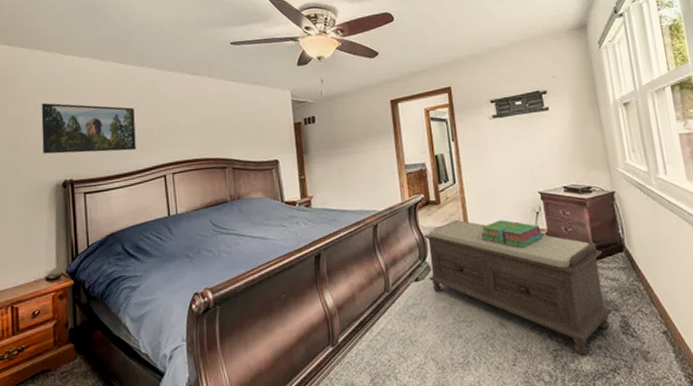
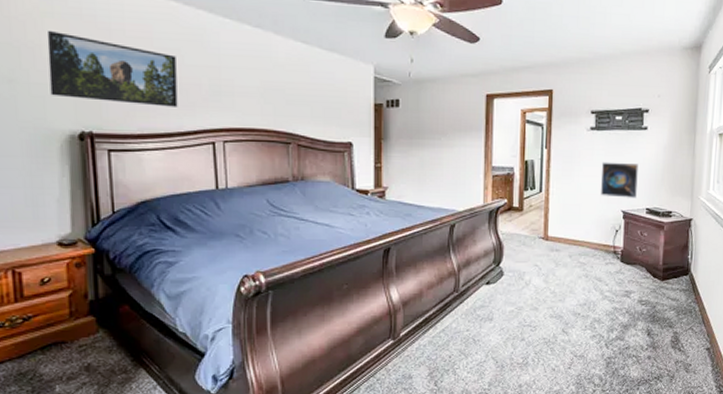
bench: present [424,220,612,355] -> none [500,230,670,364]
stack of books: present [480,220,543,249] -> none [558,234,618,264]
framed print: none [509,143,551,180] -> present [600,162,638,198]

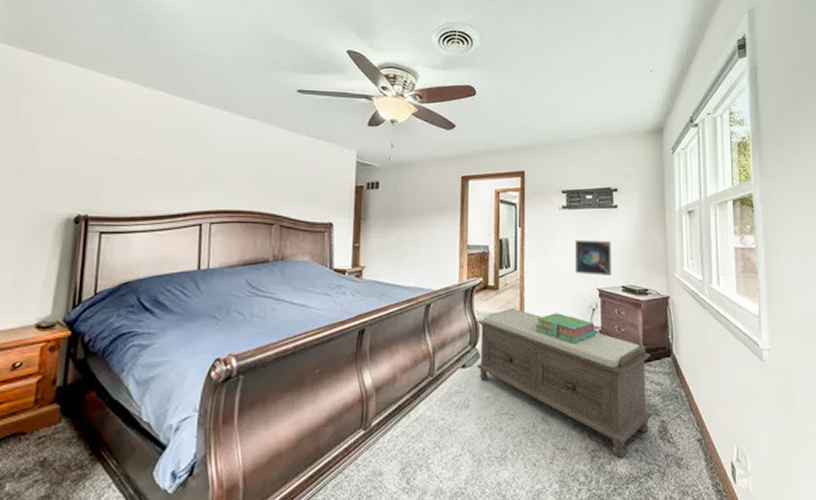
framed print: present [46,30,178,107] -> none [55,123,175,191]
bench: none [500,230,670,364] -> present [476,309,652,458]
stack of books: none [558,234,618,264] -> present [535,313,596,345]

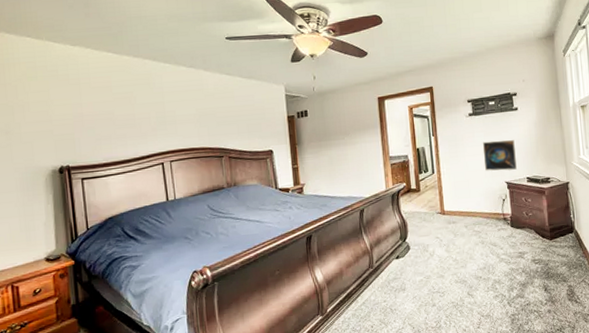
bench: present [476,309,652,458] -> none [405,206,561,318]
stack of books: present [535,313,596,345] -> none [454,206,508,231]

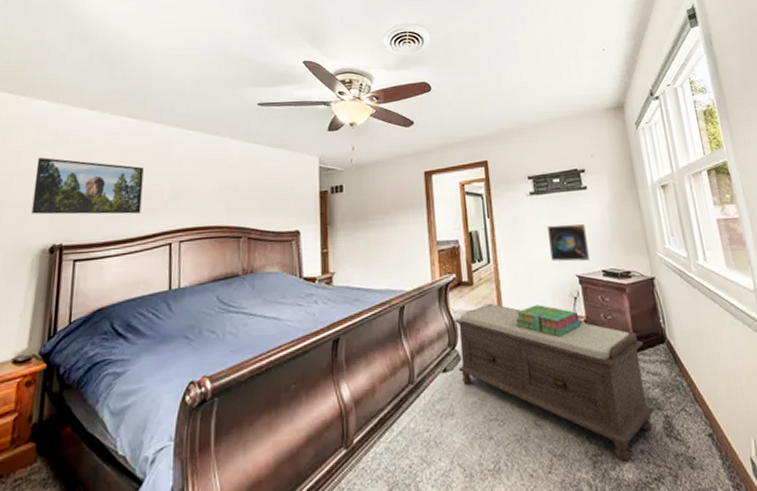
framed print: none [32,90,133,141] -> present [31,157,144,215]
bench: none [405,206,561,318] -> present [454,304,654,461]
stack of books: none [454,206,508,231] -> present [515,305,582,338]

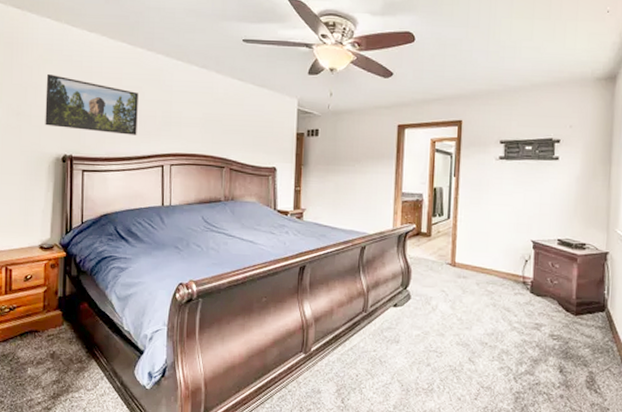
bench: present [454,304,654,461] -> none [407,255,584,401]
stack of books: present [515,305,582,338] -> none [465,262,528,293]
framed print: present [546,223,590,262] -> none [509,191,549,228]

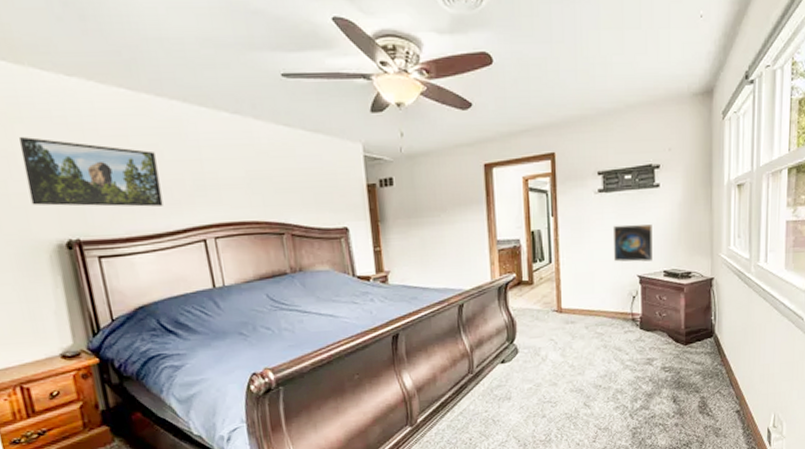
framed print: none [509,191,549,228] -> present [612,224,652,262]

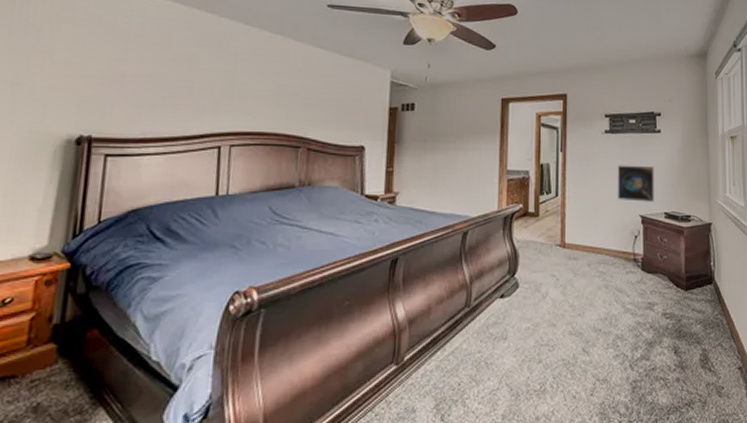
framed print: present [18,136,163,207] -> none [54,35,192,111]

